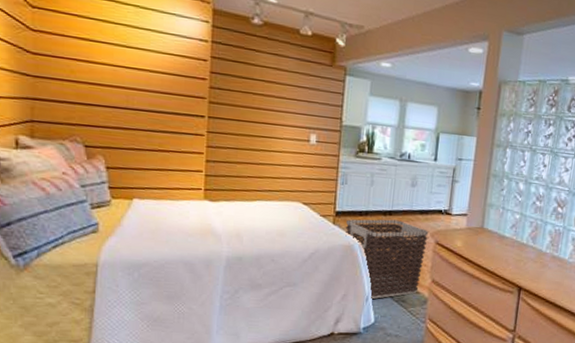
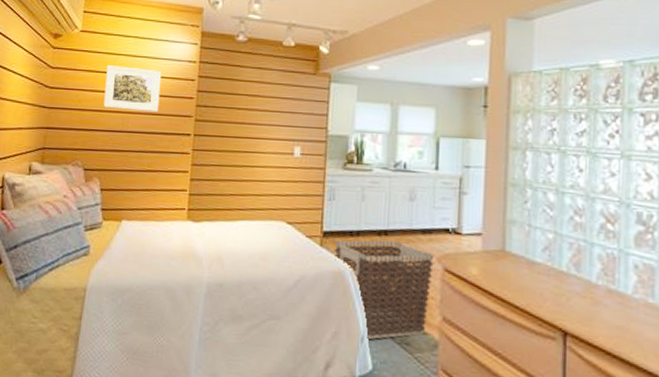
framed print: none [102,34,170,90] -> present [103,65,162,112]

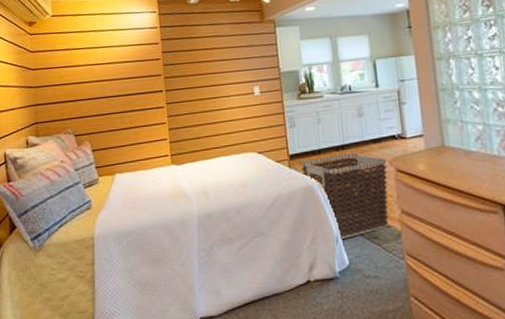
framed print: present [103,65,162,112] -> none [80,40,132,79]

